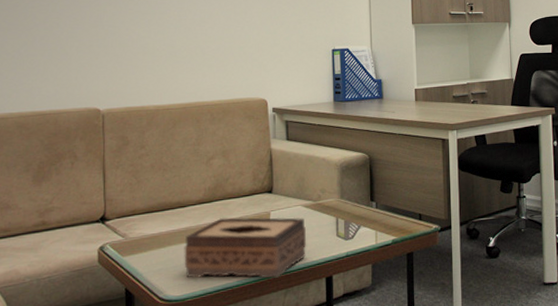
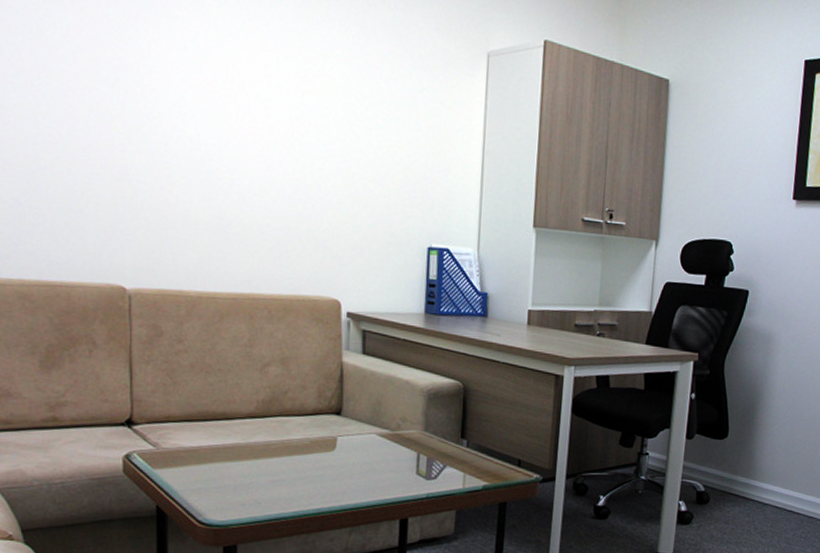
tissue box: present [184,217,307,278] -> none [229,436,380,513]

